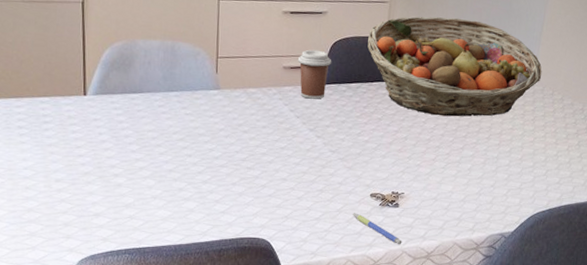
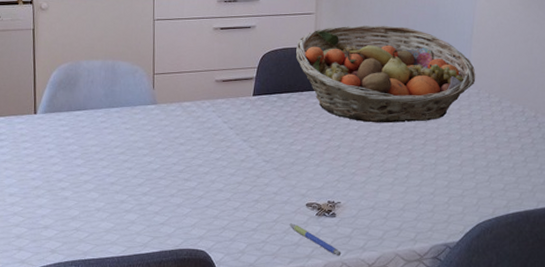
coffee cup: present [297,49,332,99] -> none [229,62,262,110]

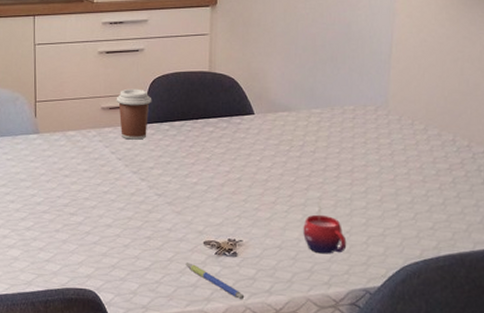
coffee cup: none [229,62,262,110] -> present [116,88,152,140]
fruit basket: present [296,25,476,124] -> none [189,45,396,154]
mug: none [394,164,431,214] -> present [303,199,347,254]

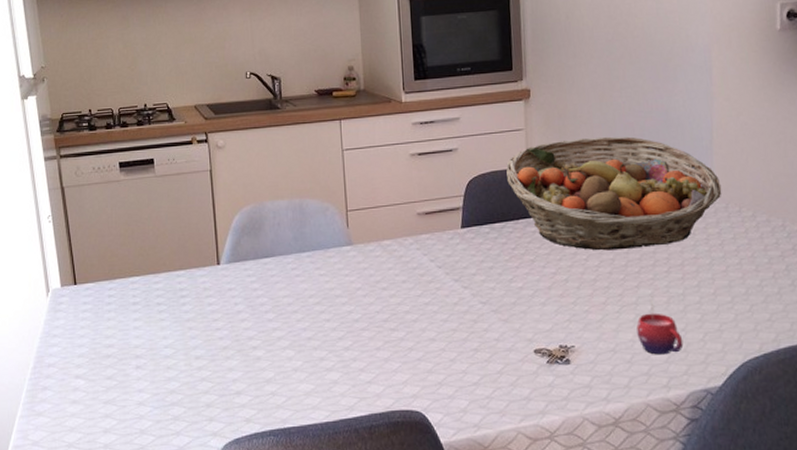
coffee cup: present [116,88,152,140] -> none [431,191,470,246]
pen: present [185,262,245,300] -> none [516,374,581,411]
fruit basket: none [189,45,396,154] -> present [506,136,722,251]

